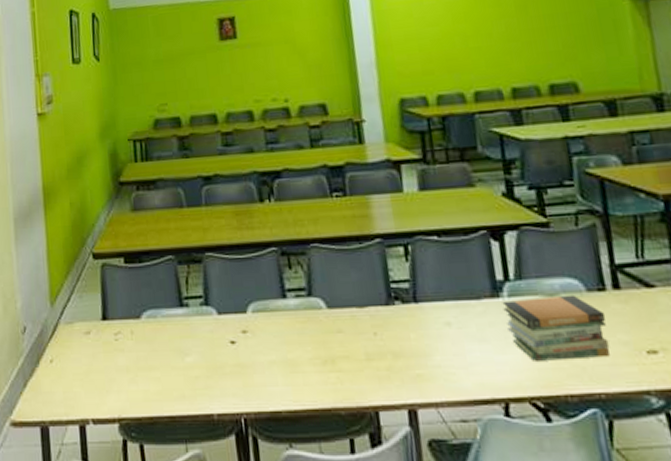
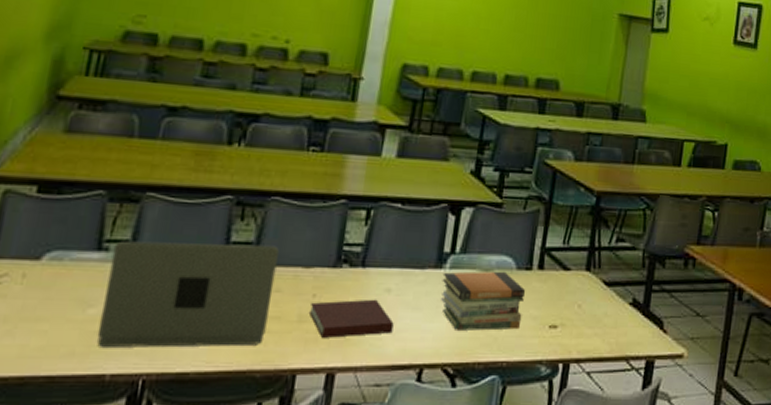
laptop: none [192,289,339,390] -> present [97,240,279,348]
notebook: none [374,333,465,375] -> present [310,299,394,338]

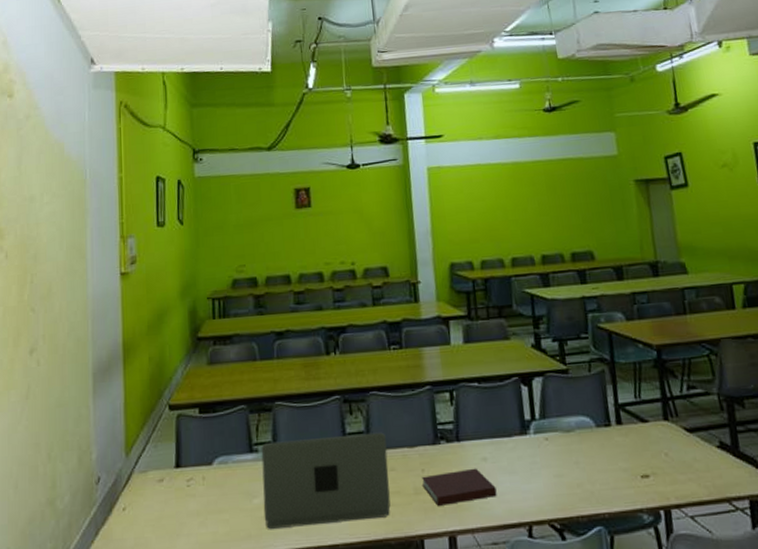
book stack: present [441,271,526,331] -> none [529,430,613,488]

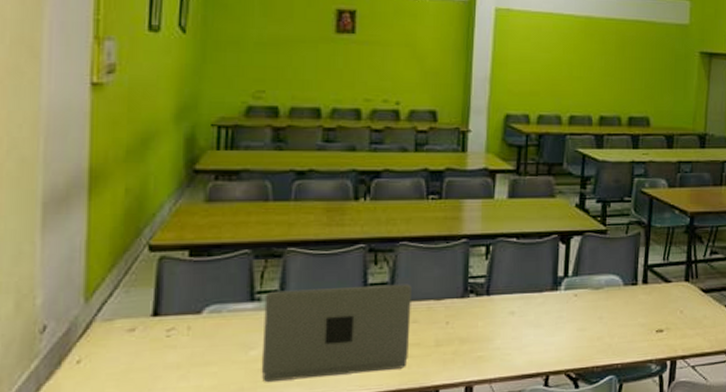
notebook: present [422,468,497,506] -> none [445,321,520,357]

